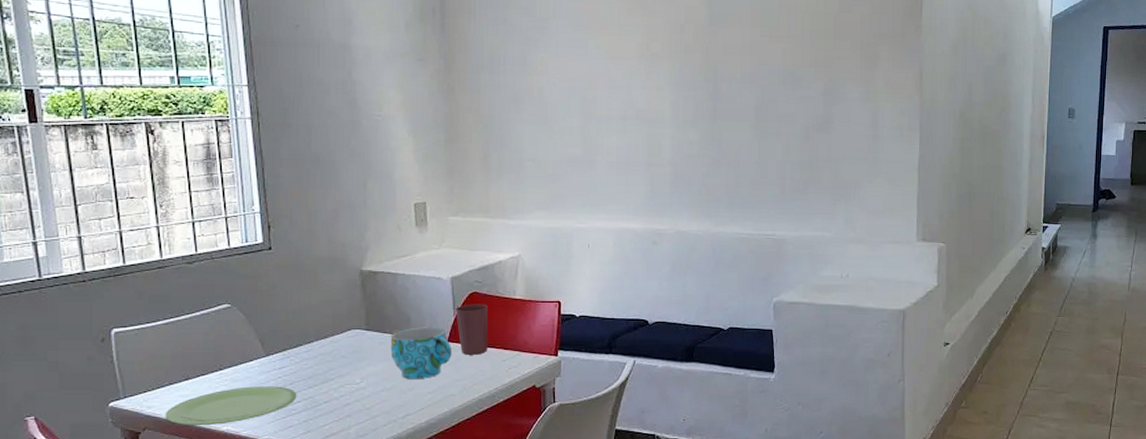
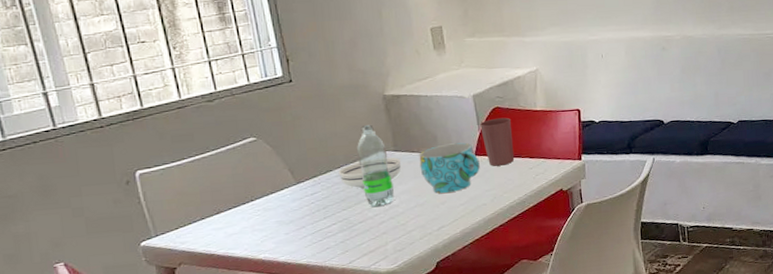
plate: present [165,386,297,425] -> none [199,211,332,257]
bowl: none [308,336,372,367] -> present [338,157,402,189]
bottle: none [328,301,362,387] -> present [356,125,394,207]

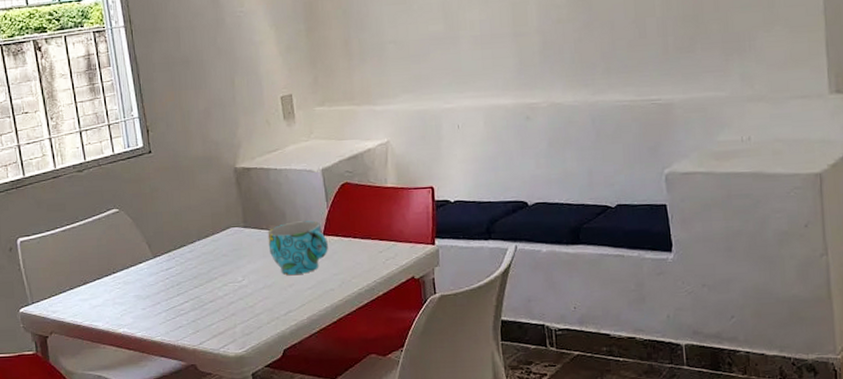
bowl: present [338,157,402,189] -> none [191,233,251,266]
bottle: present [356,125,394,207] -> none [208,199,243,286]
cup: present [480,117,515,166] -> none [329,194,364,248]

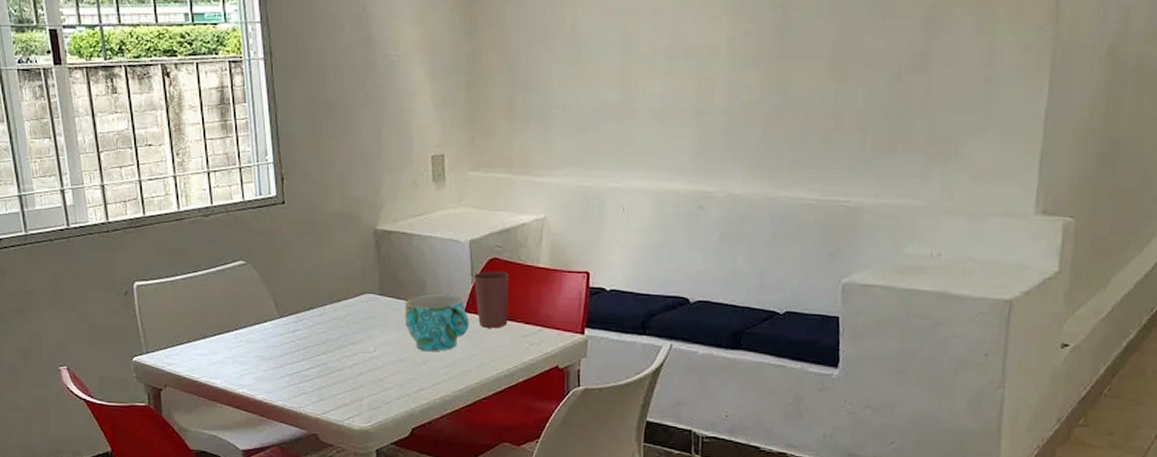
cup: none [329,194,364,248] -> present [474,271,509,328]

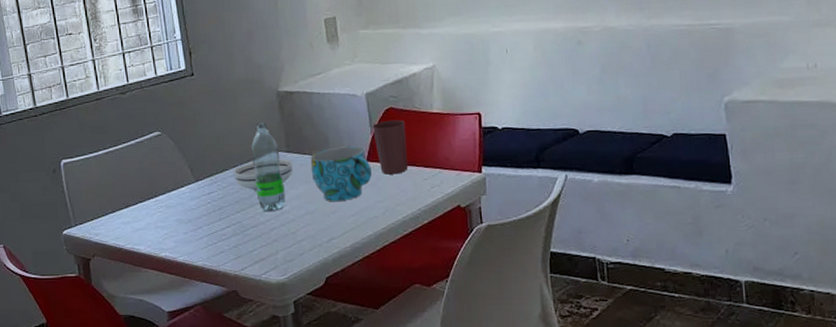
bowl: none [321,301,386,333] -> present [233,158,293,191]
bottle: none [341,262,375,355] -> present [250,123,286,211]

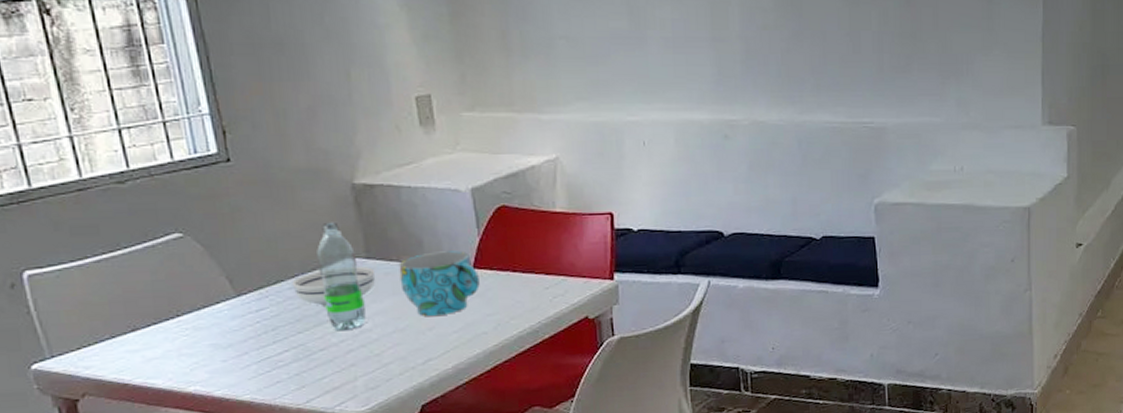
cup: present [373,119,409,175] -> none [480,220,526,284]

